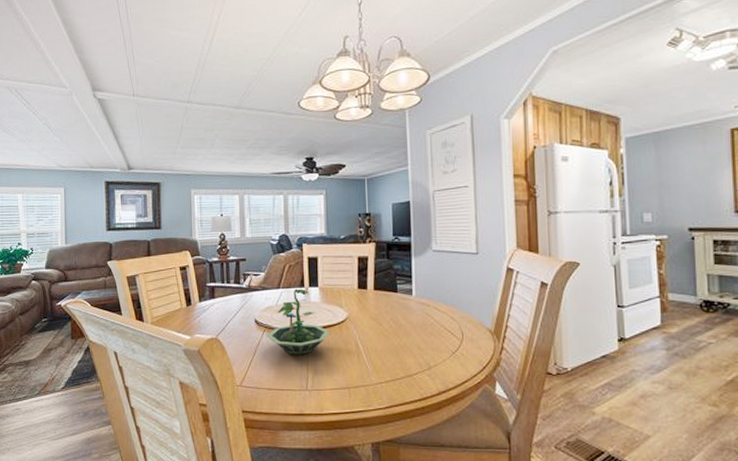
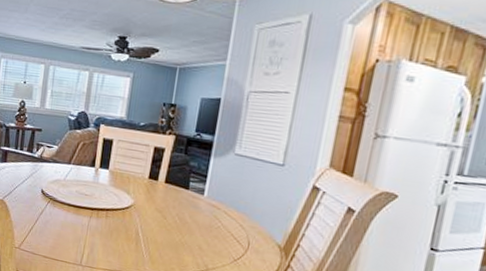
terrarium: present [267,288,330,355] -> none [50,167,113,232]

